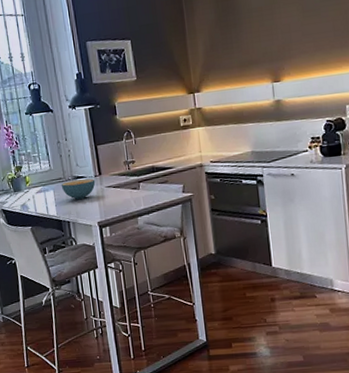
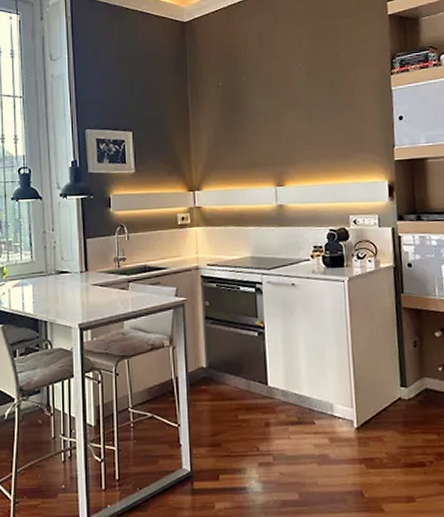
cereal bowl: present [61,178,96,199] -> none [42,274,81,297]

